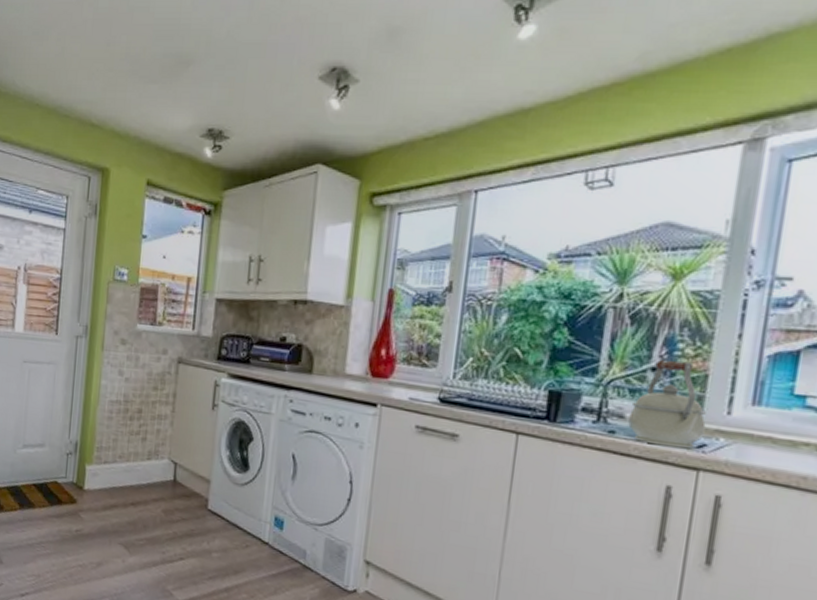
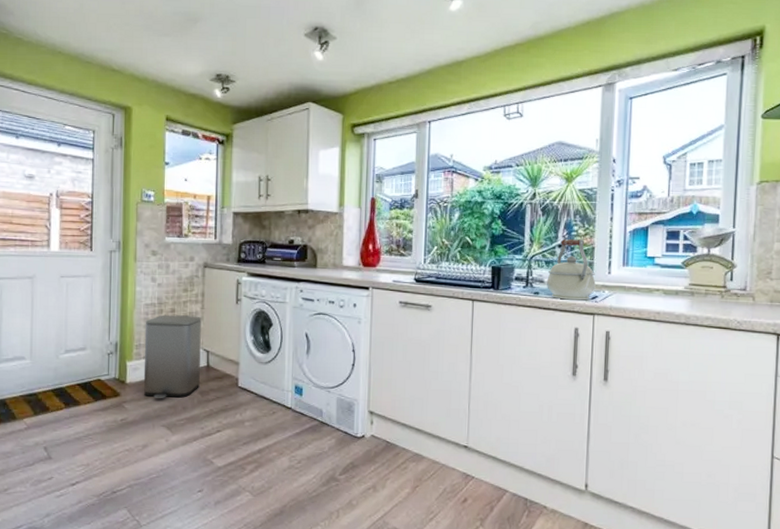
pedal bin: none [102,415,171,515] -> present [143,315,201,399]

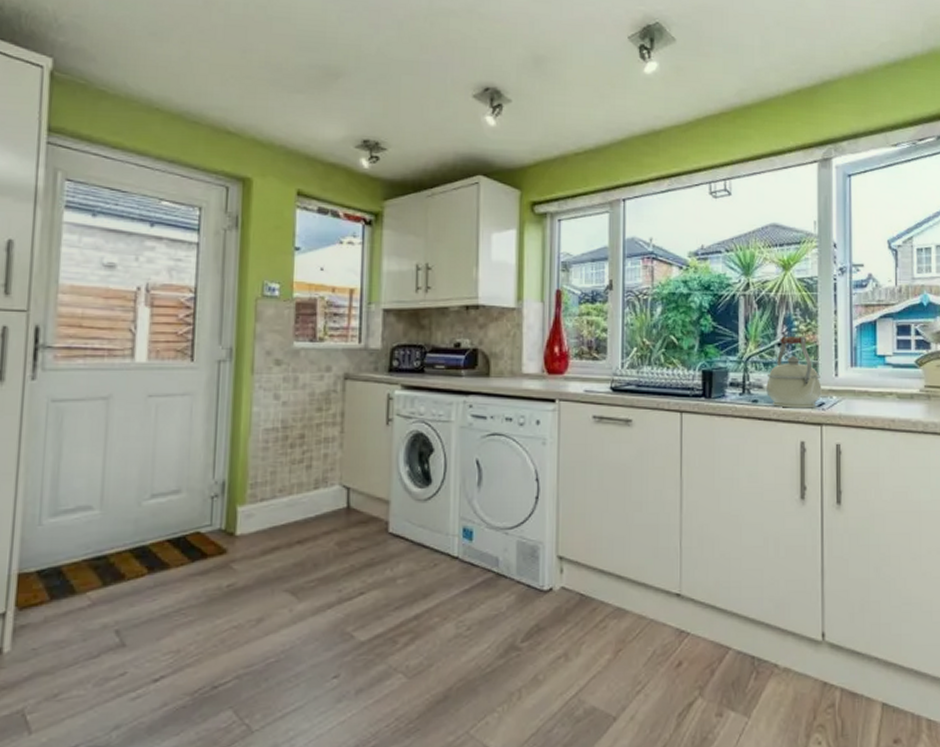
pedal bin: present [143,315,201,399] -> none [259,442,340,555]

